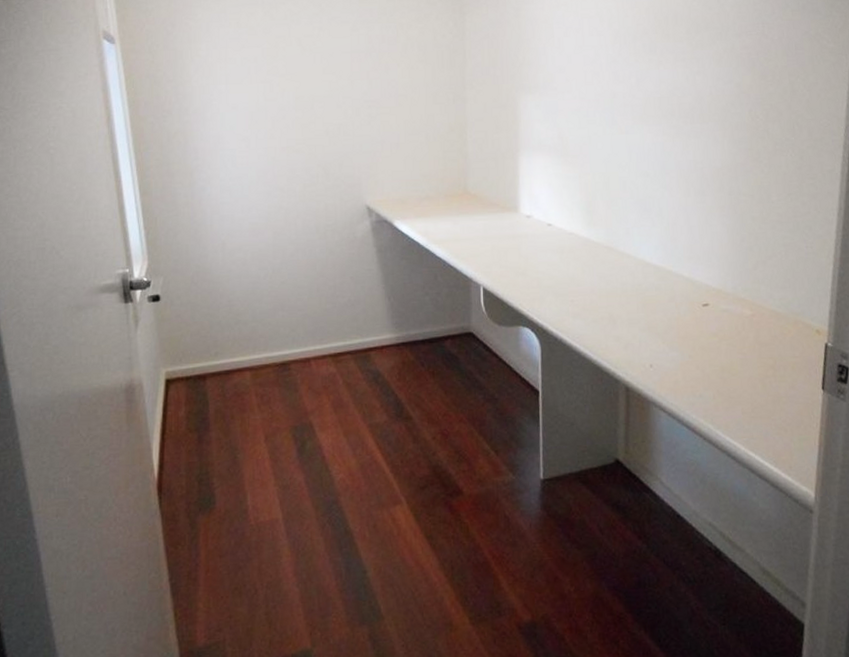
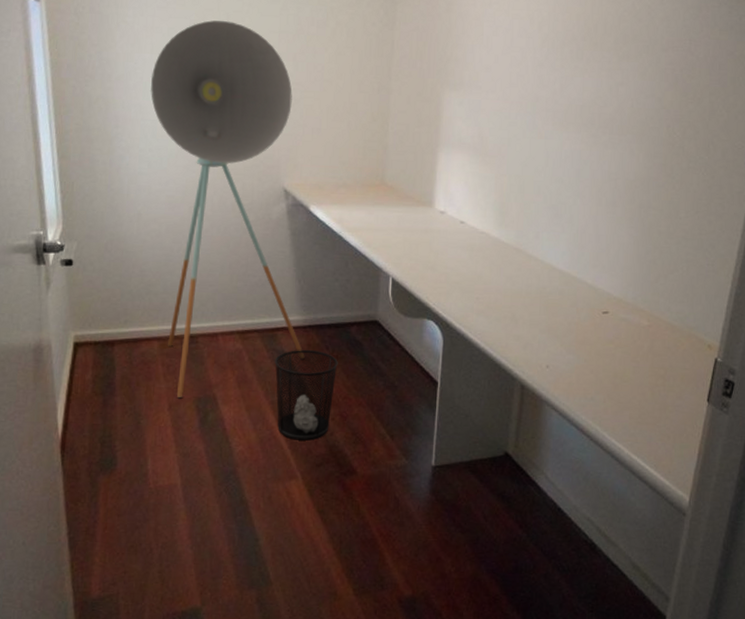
floor lamp: none [228,46,400,429] -> present [151,20,305,399]
waste bin: none [370,368,435,463] -> present [275,350,338,441]

